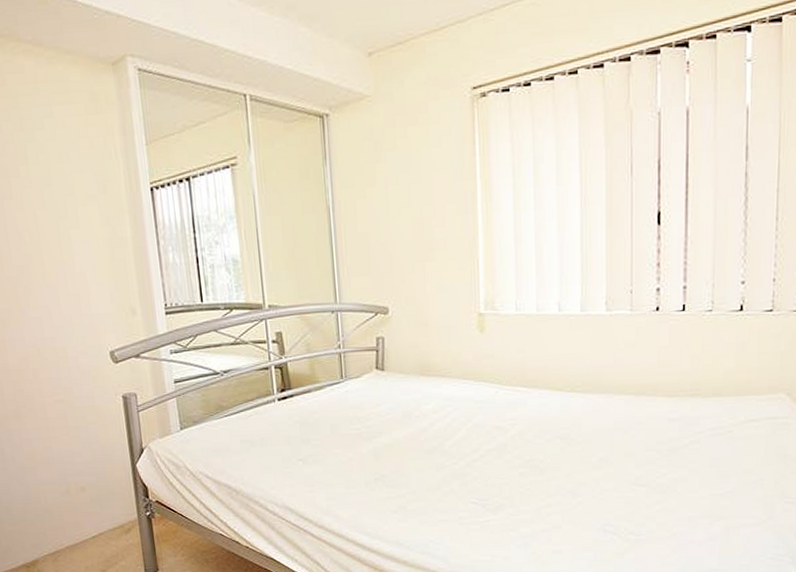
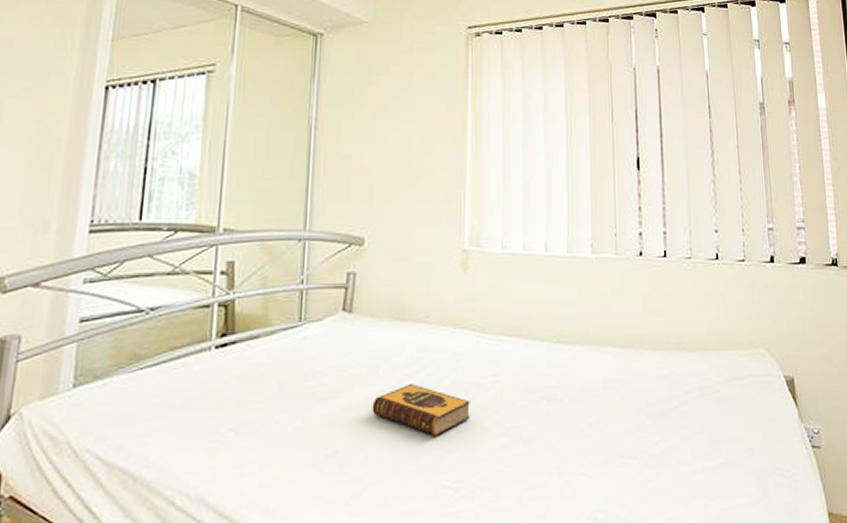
hardback book: none [408,425,492,467] -> present [372,383,470,437]

